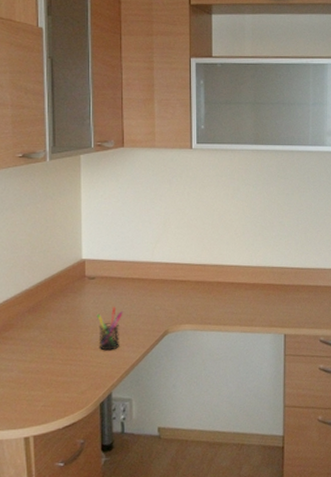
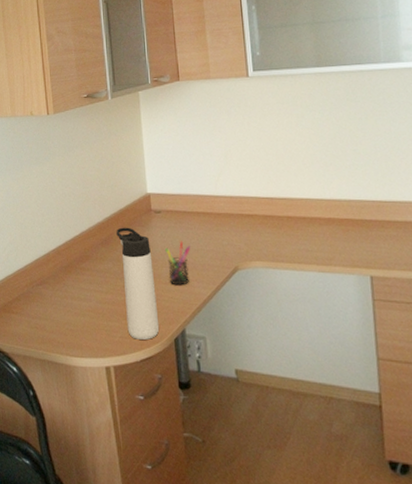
thermos bottle: none [46,293,85,407] -> present [116,227,160,340]

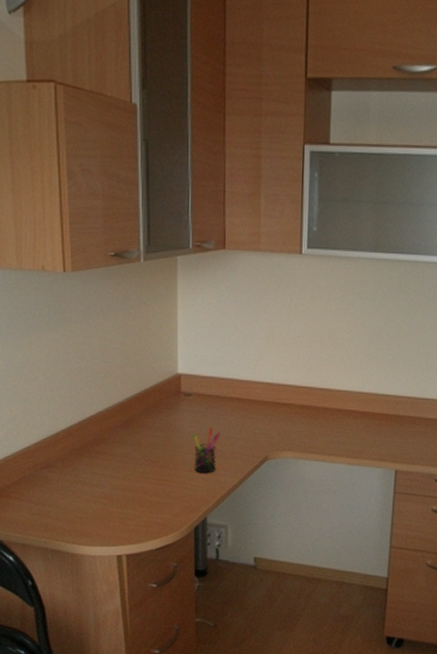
thermos bottle: present [116,227,160,340] -> none [139,409,180,528]

